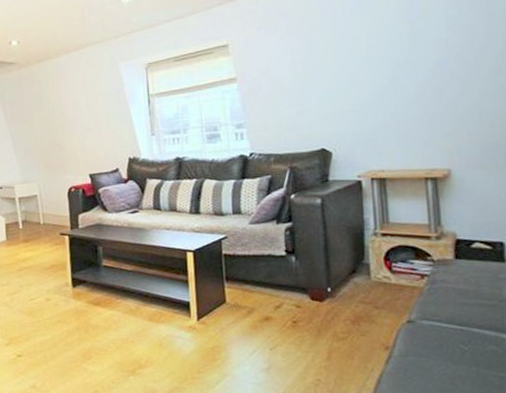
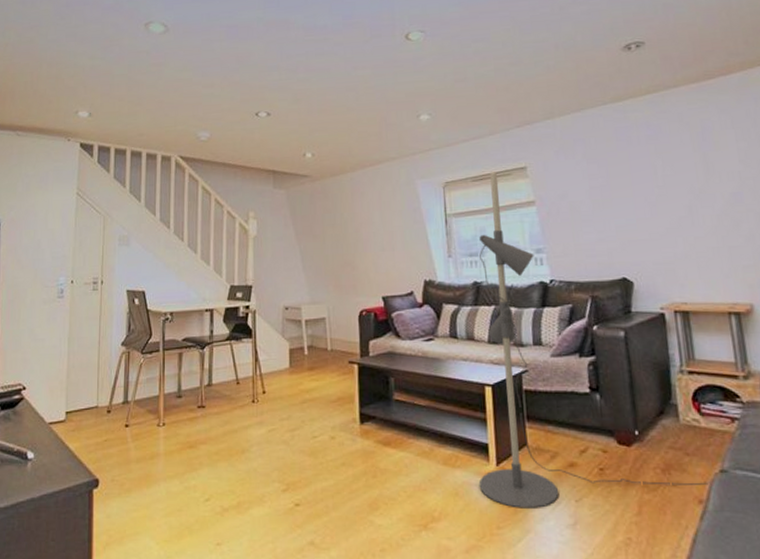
floor lamp: none [181,49,398,356] -> present [479,170,711,508]

